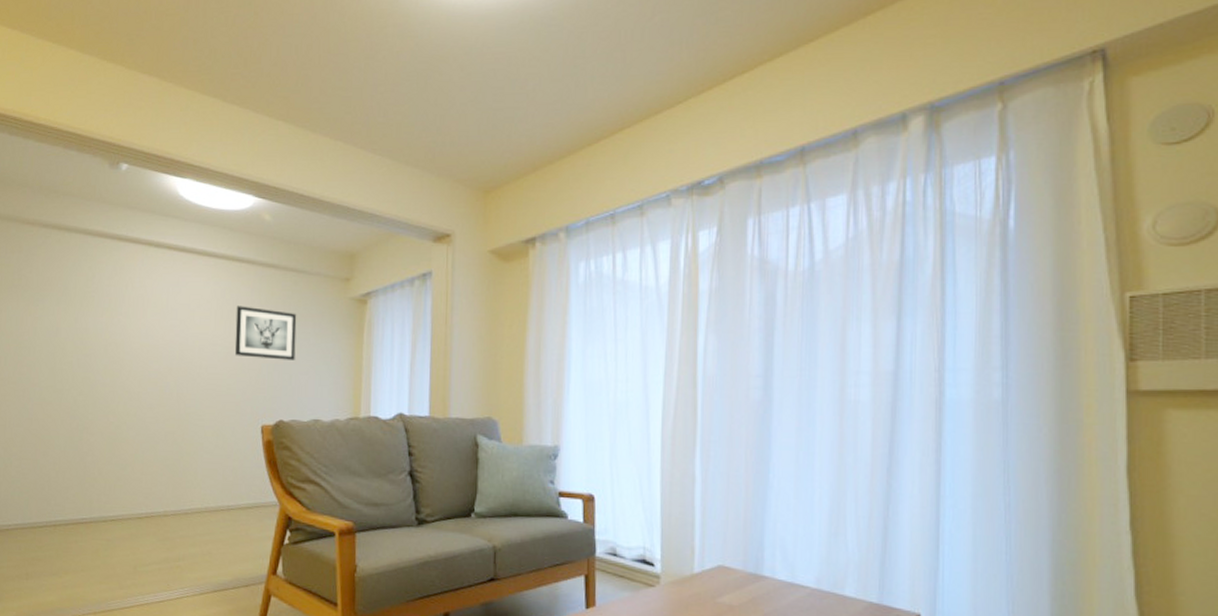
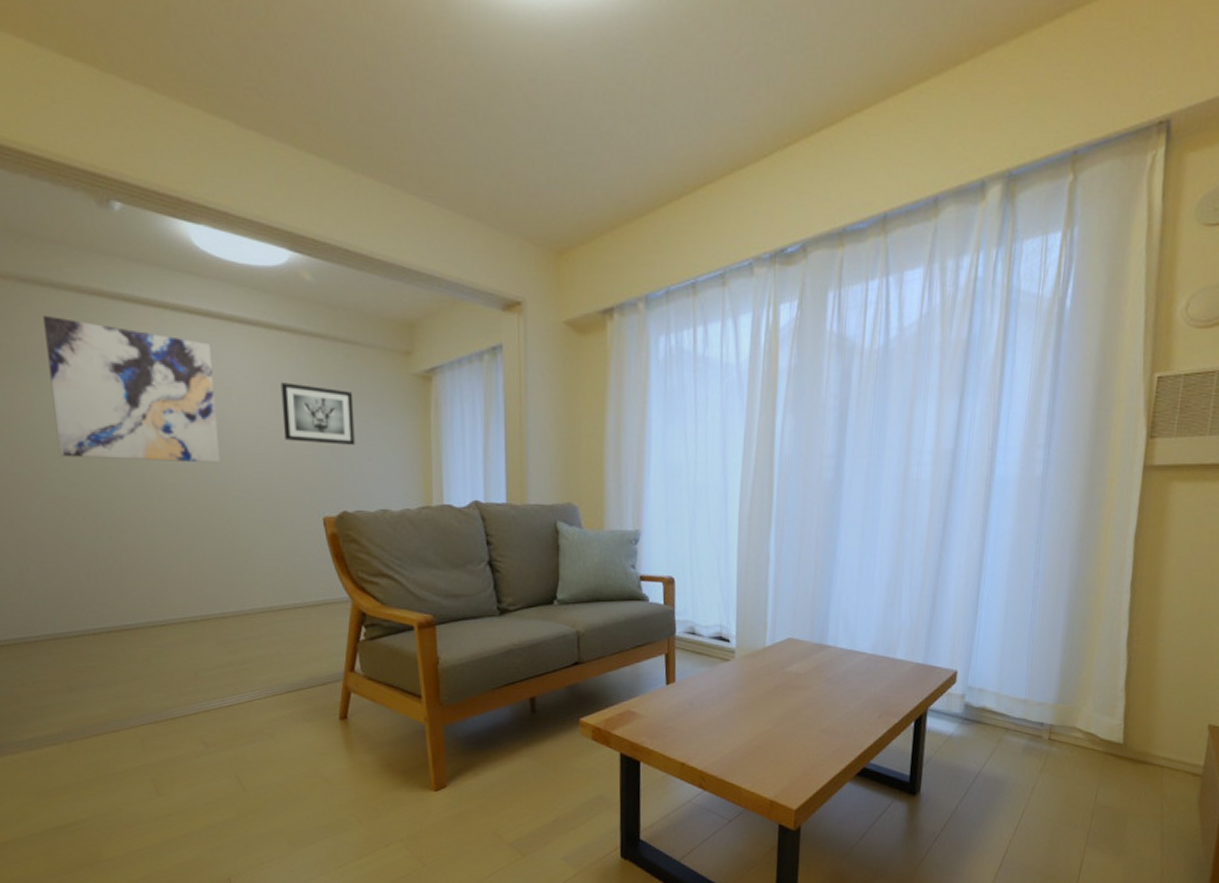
wall art: none [51,252,183,376] -> present [42,315,221,464]

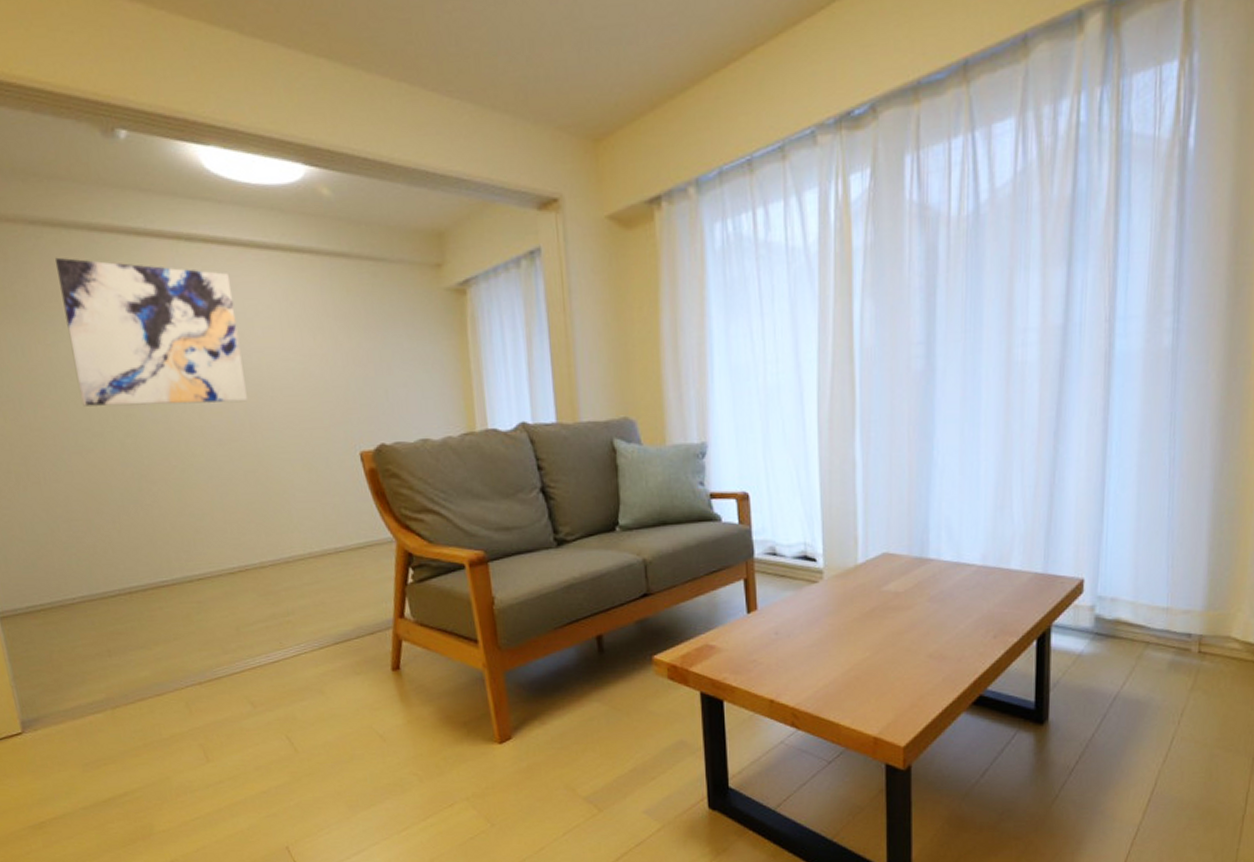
wall art: present [280,382,355,445] -> none [305,308,389,372]

